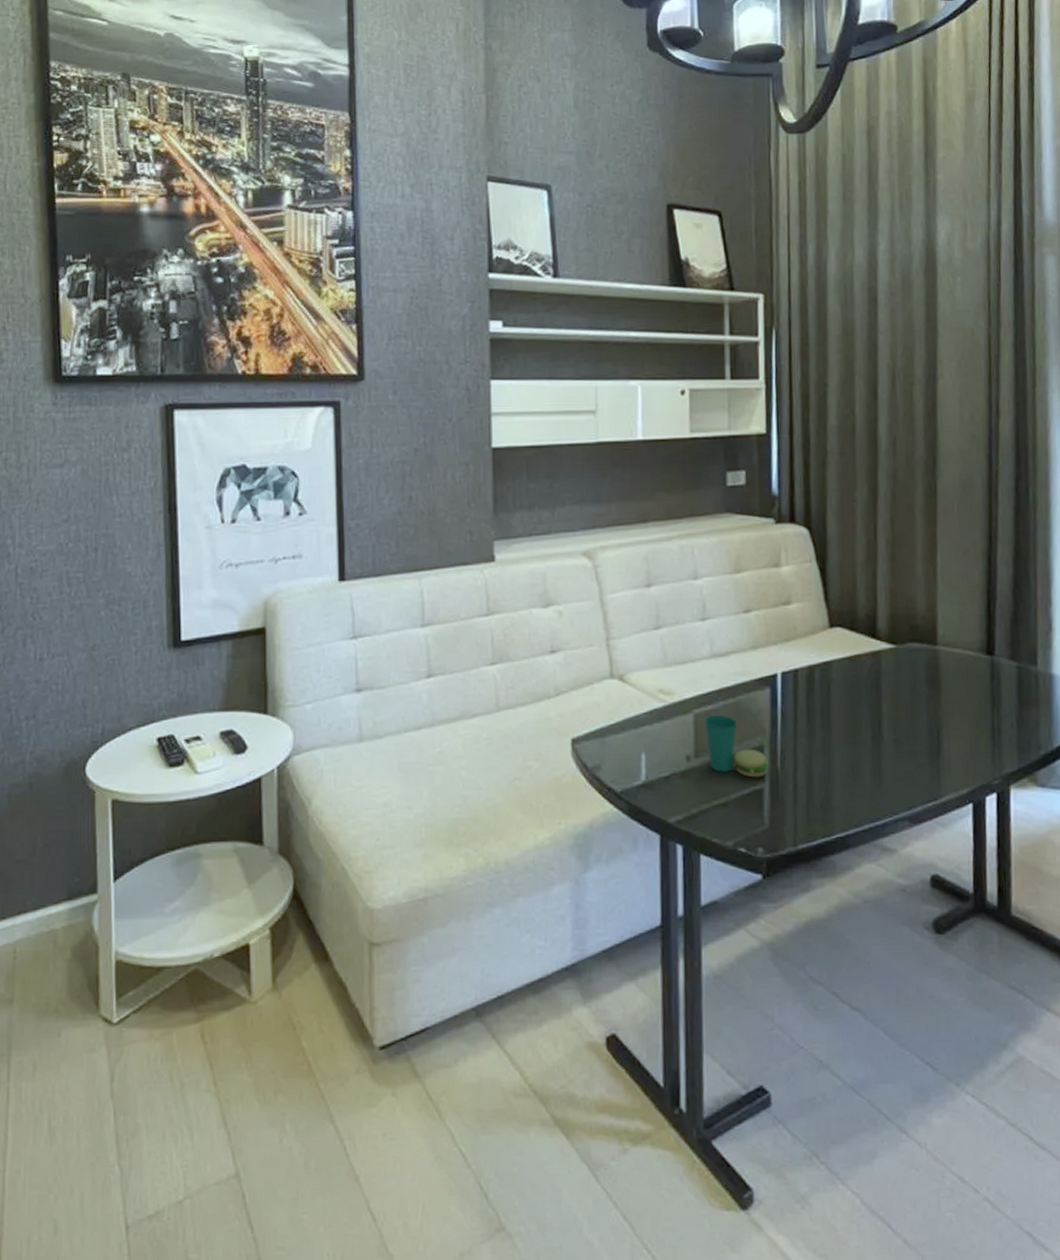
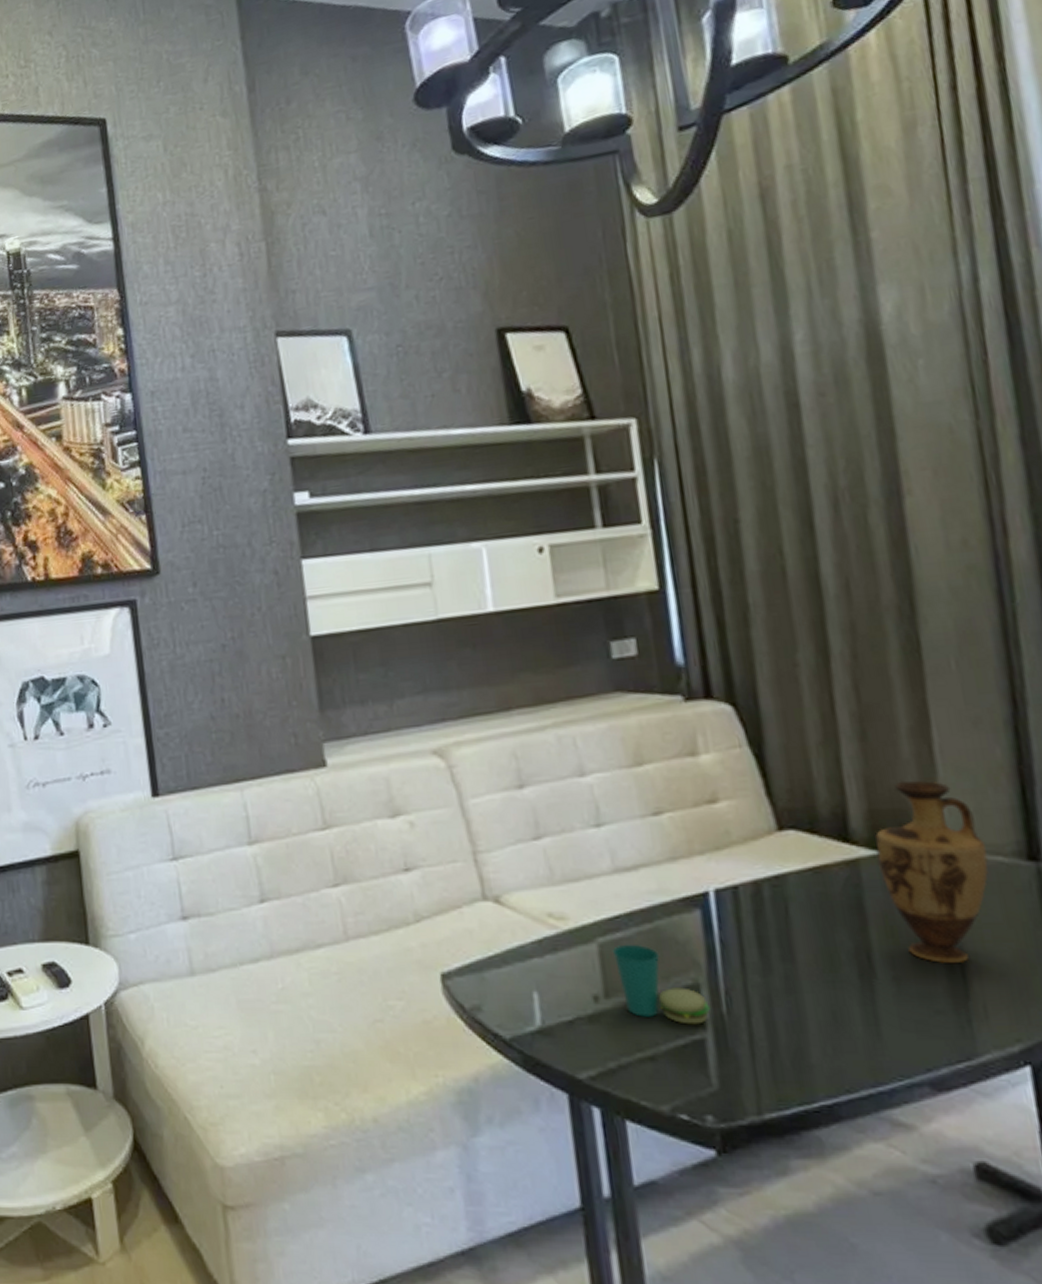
vase: none [892,594,962,729] -> present [875,781,989,963]

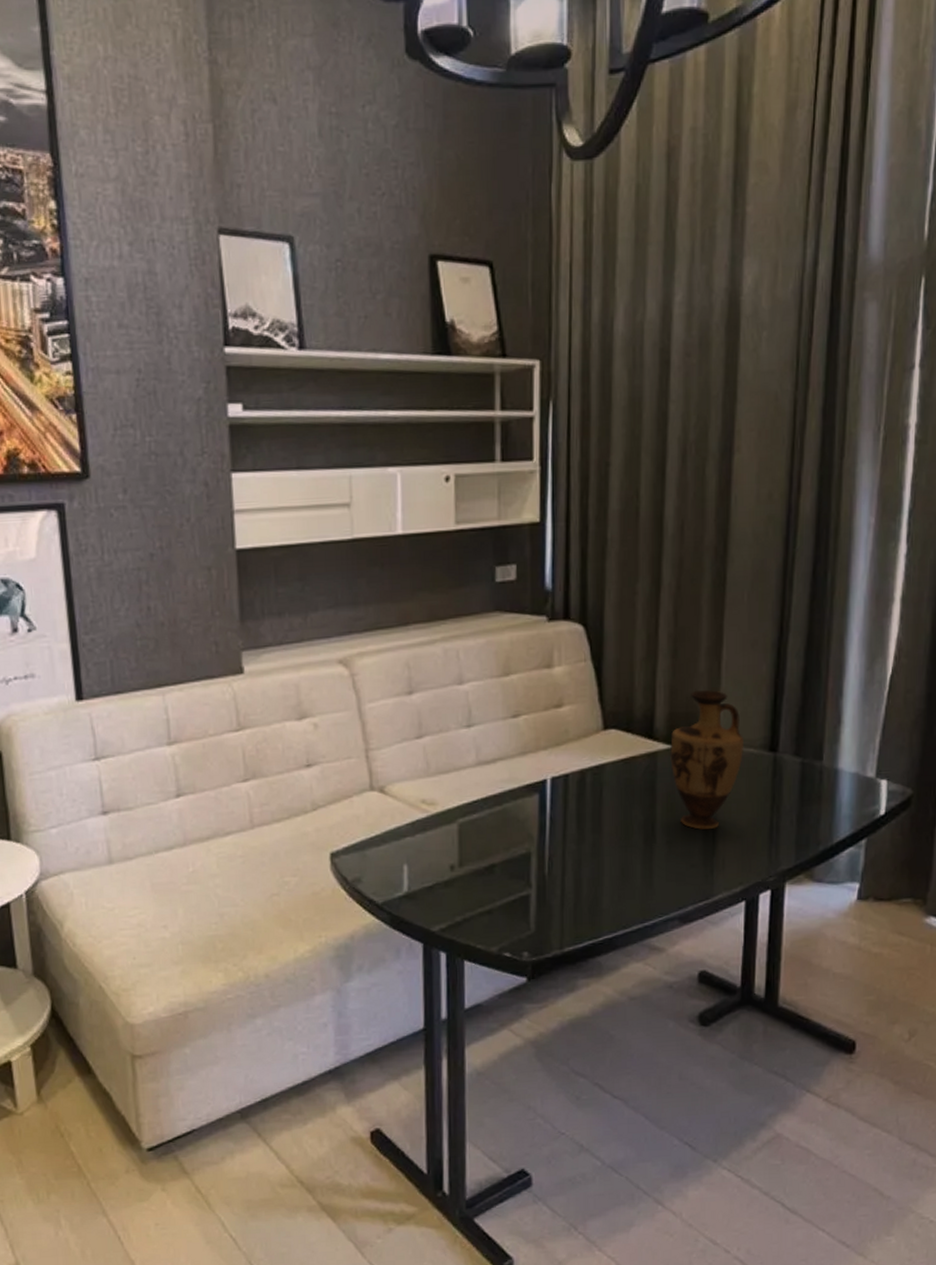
cup: present [612,944,710,1025] -> none [468,823,536,885]

